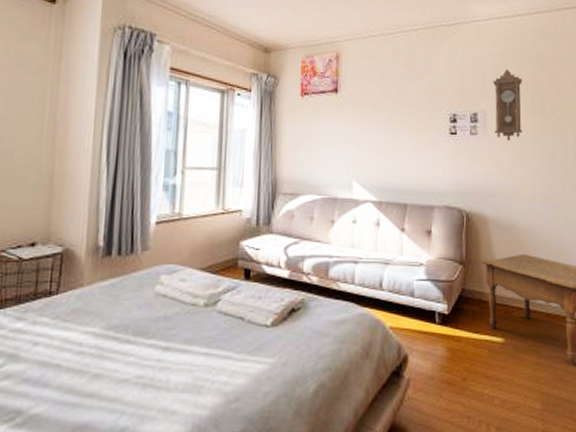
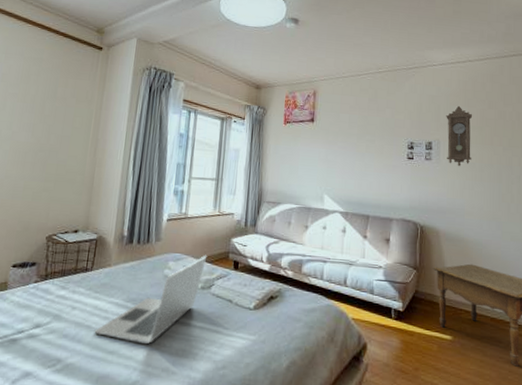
laptop: none [65,263,210,381] -> present [94,254,207,345]

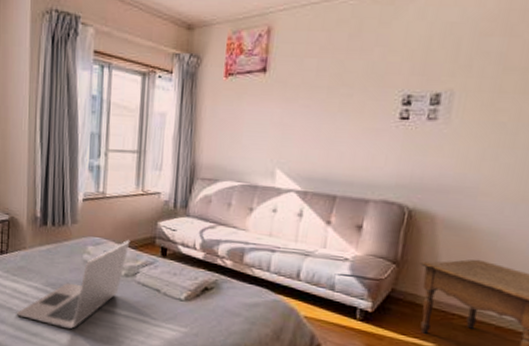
pendulum clock: present [446,105,472,167] -> none [462,35,514,129]

